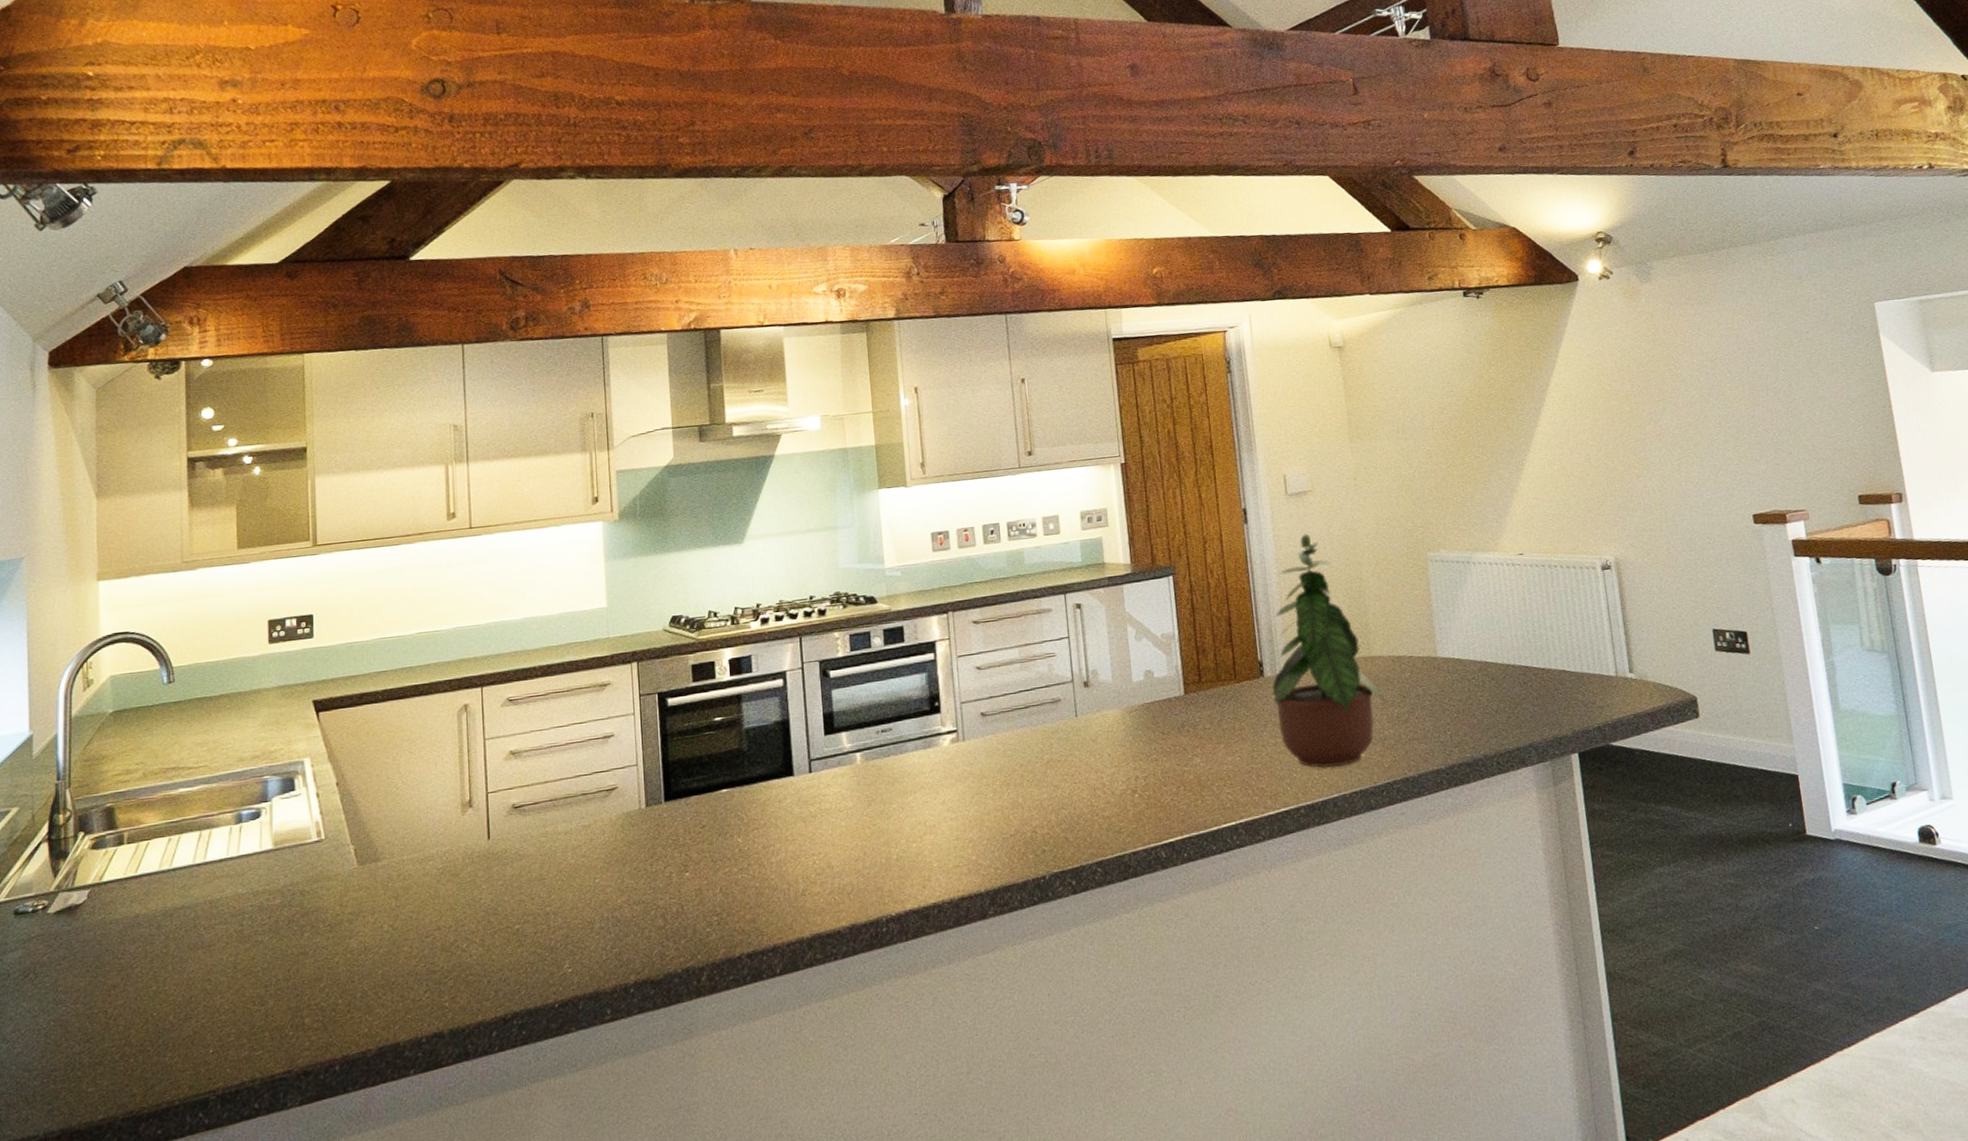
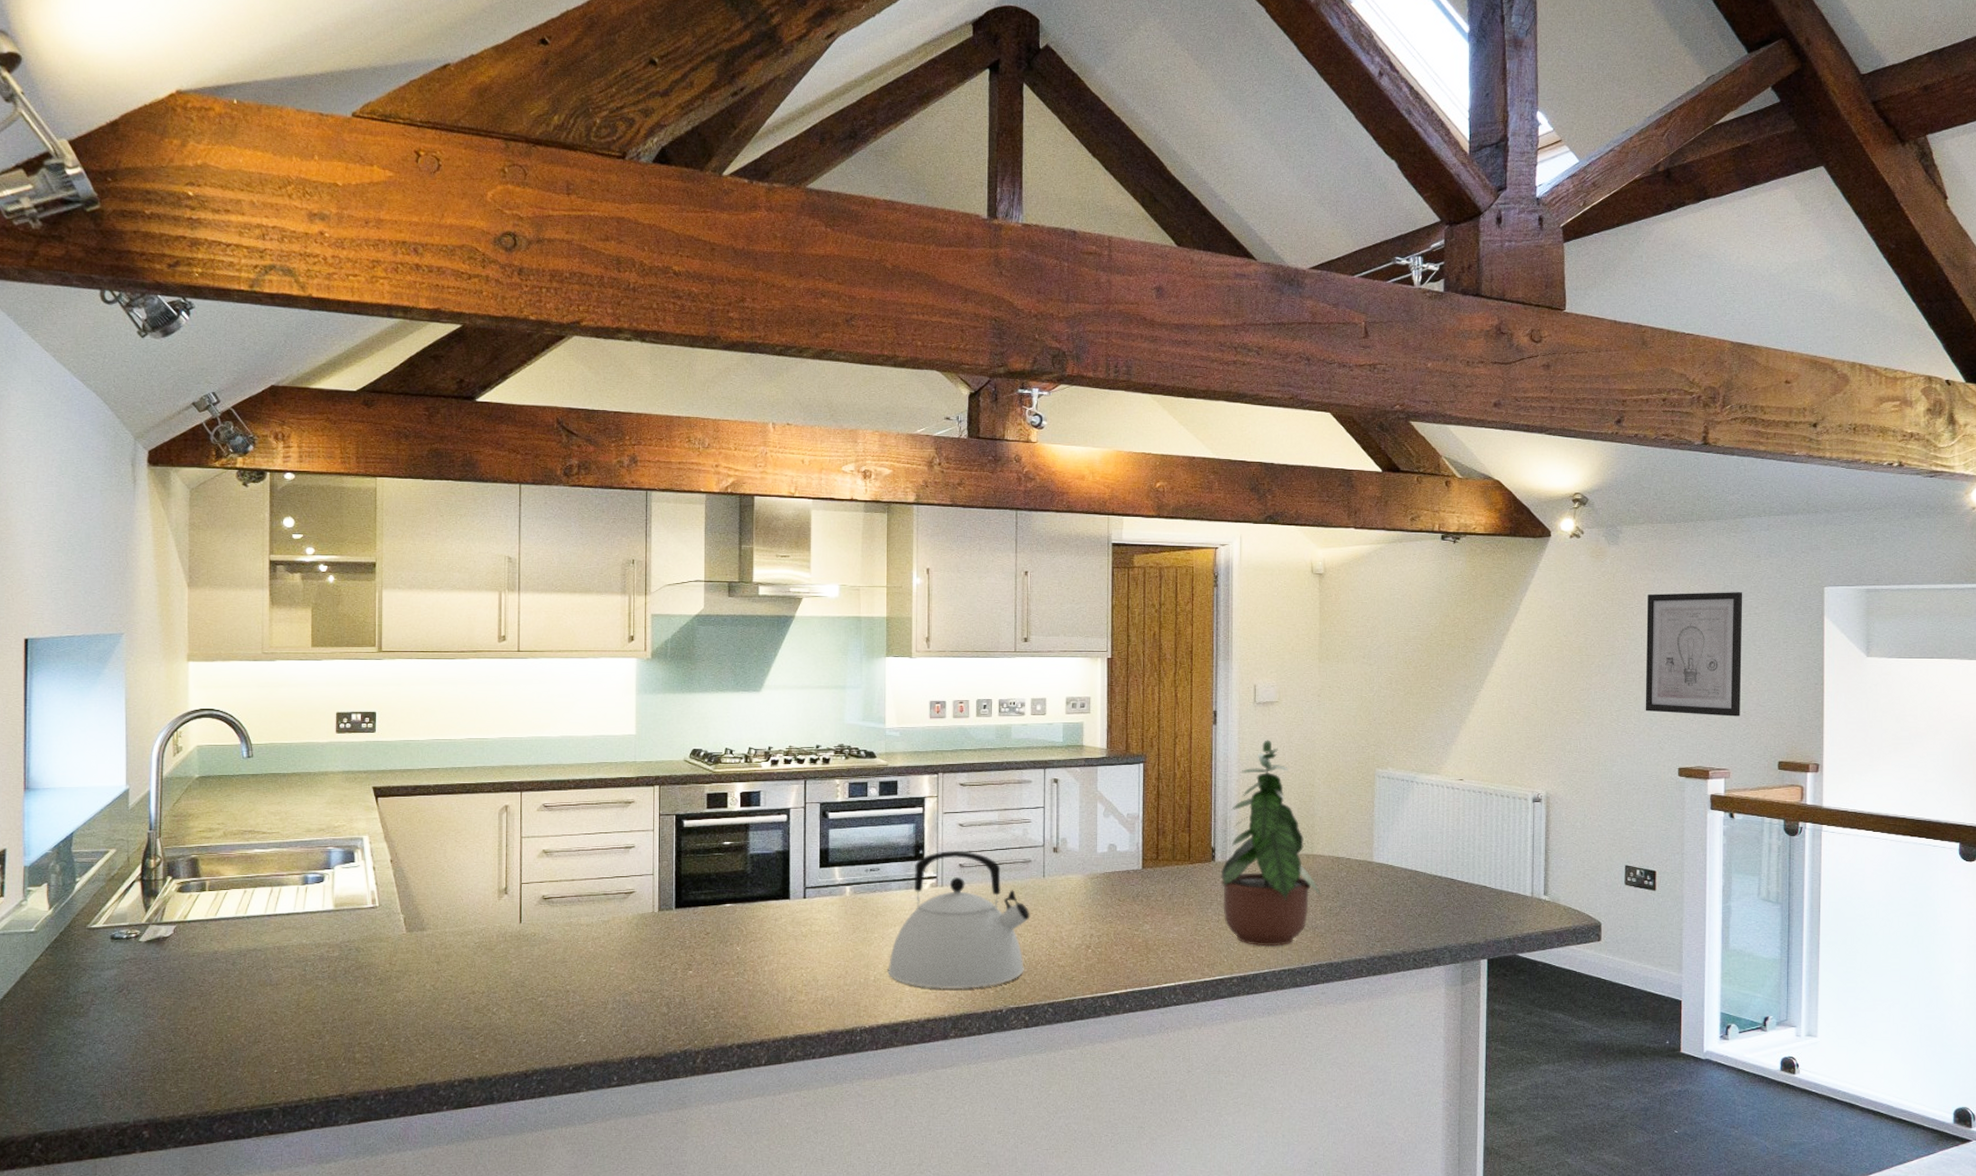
kettle: none [911,696,1066,862] -> present [888,850,1030,990]
wall art: none [1690,317,1809,457] -> present [1645,592,1743,717]

